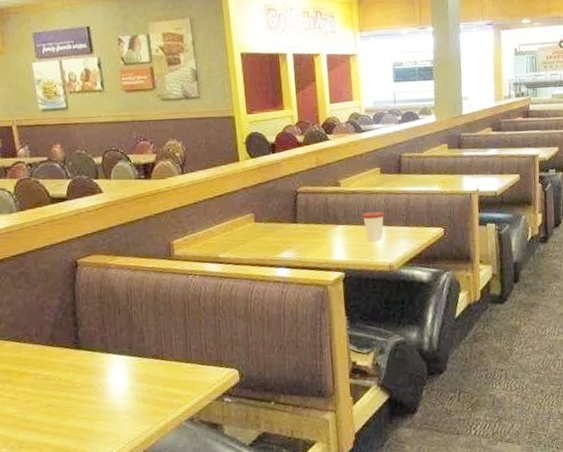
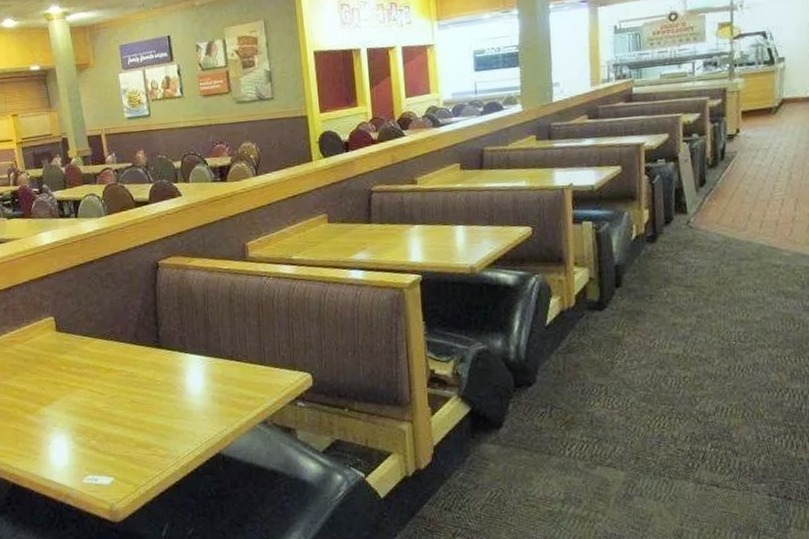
cup: present [362,206,385,242] -> none [440,204,465,242]

